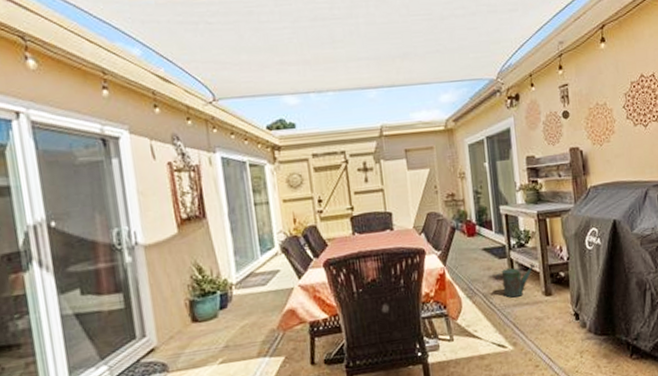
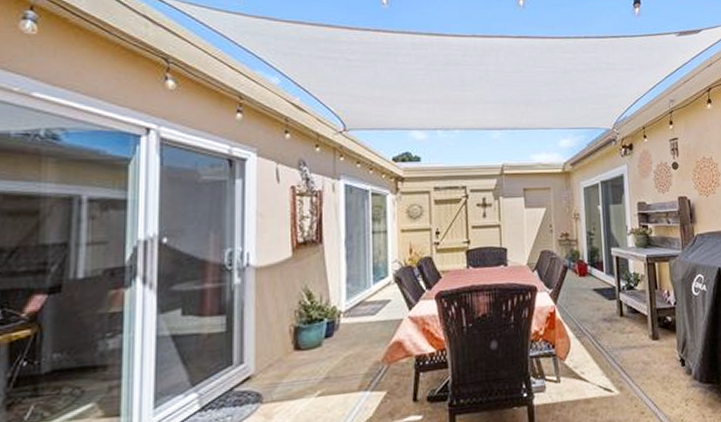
watering can: present [495,263,536,298] -> none [604,306,644,340]

